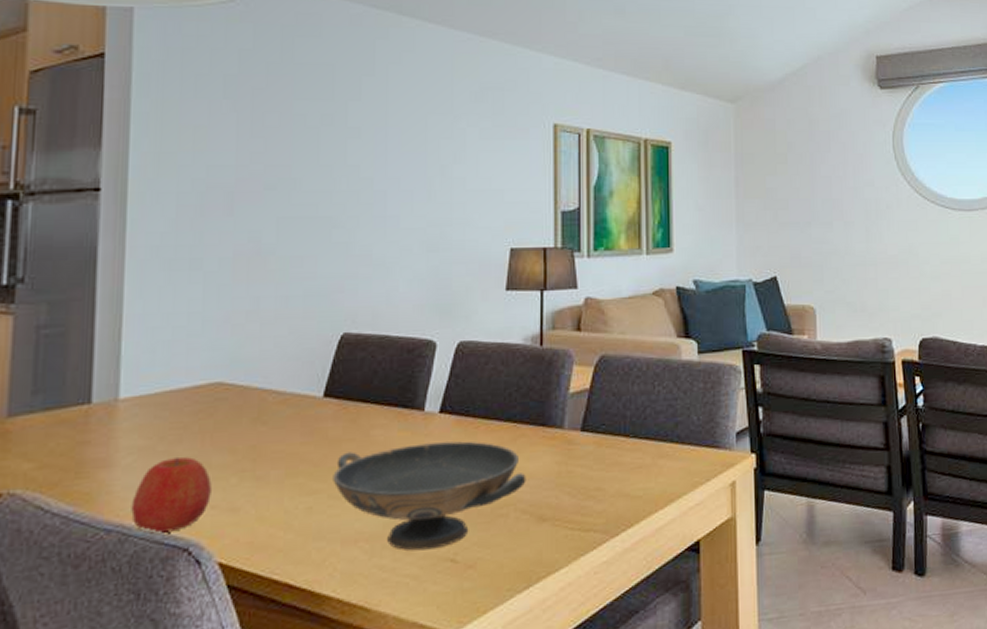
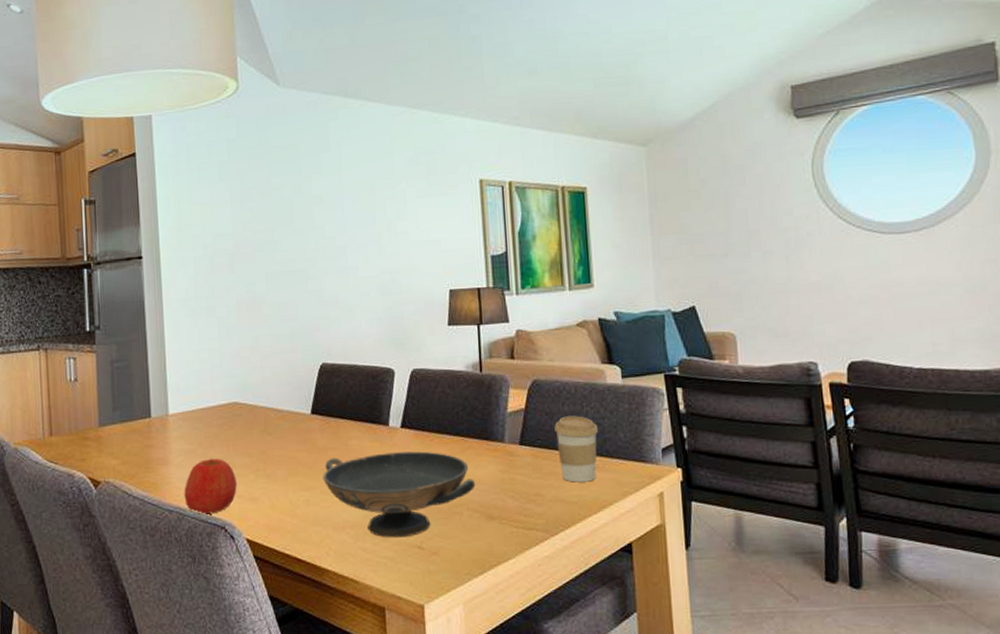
coffee cup: none [622,396,670,474] -> present [554,416,599,483]

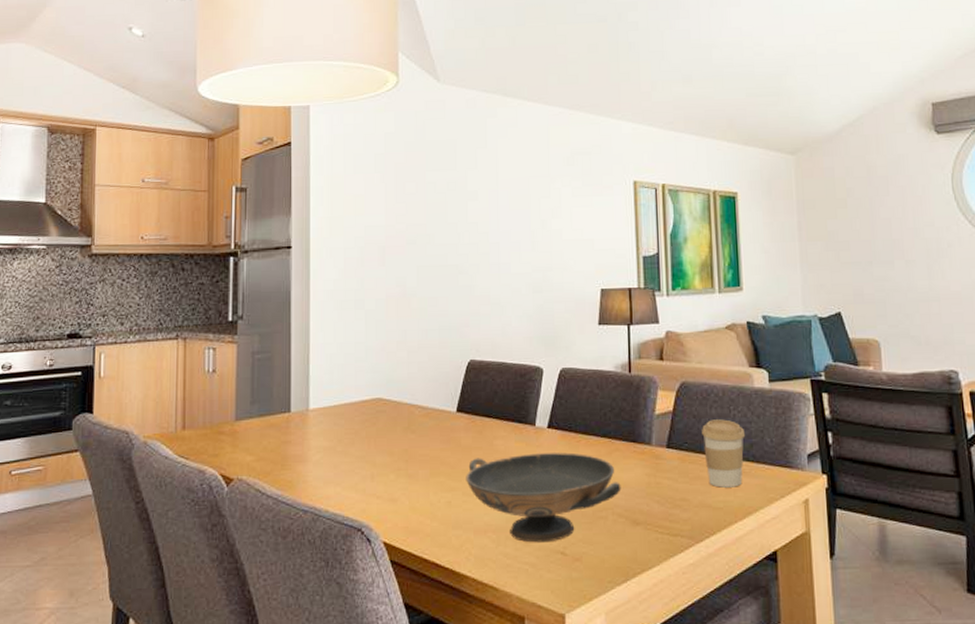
apple: present [184,458,237,515] -> none [320,456,376,515]

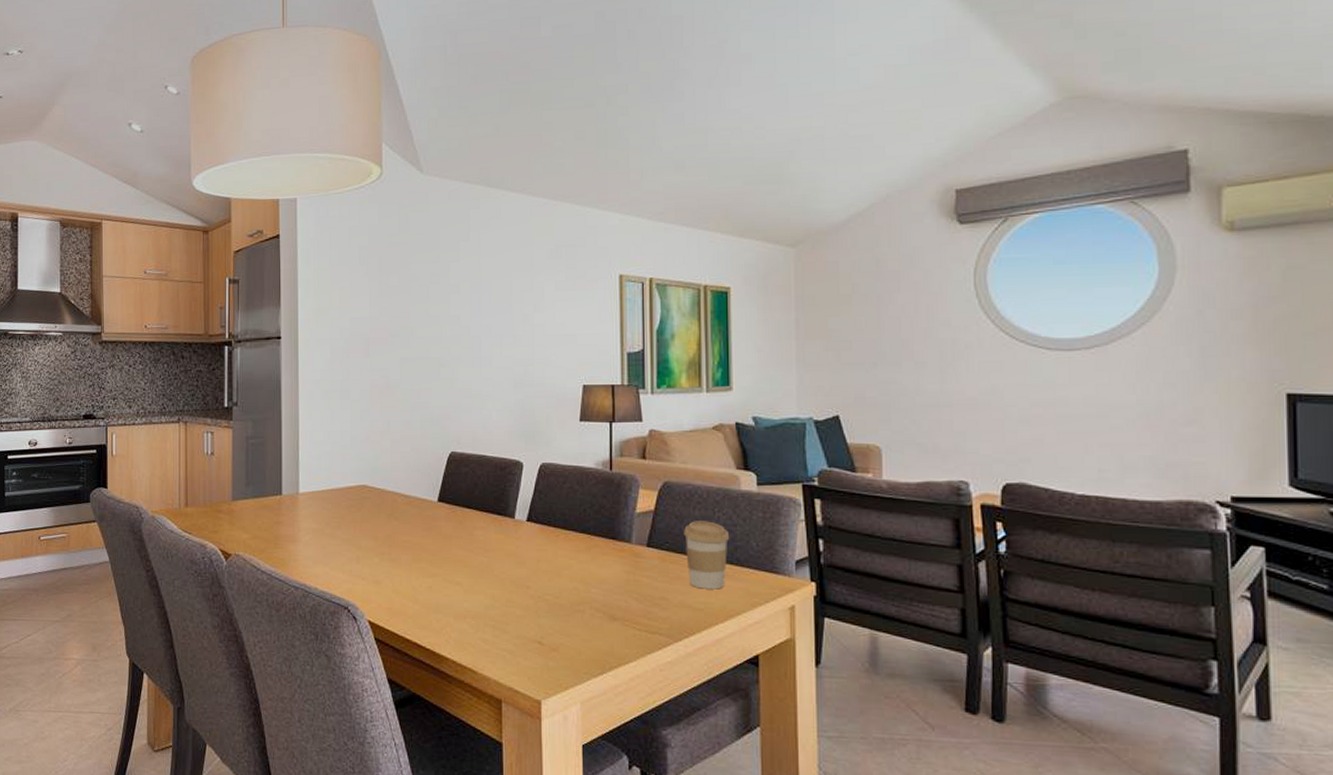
decorative bowl: present [466,452,621,543] -> none [446,545,600,632]

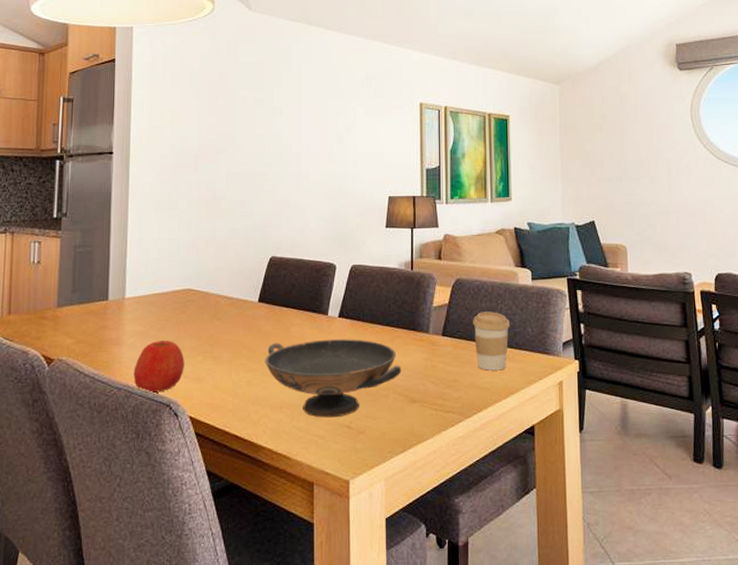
apple: none [310,538,362,594] -> present [133,340,185,393]
decorative bowl: none [446,545,600,632] -> present [265,339,402,418]

